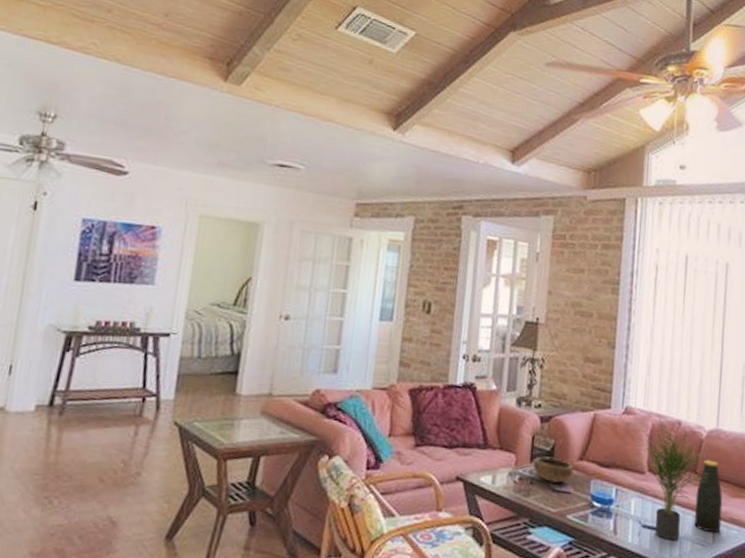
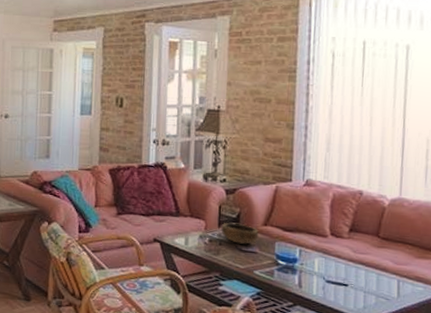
potted plant: present [638,417,708,541] -> none [321,188,391,295]
bottle: present [694,460,723,533] -> none [378,225,407,289]

